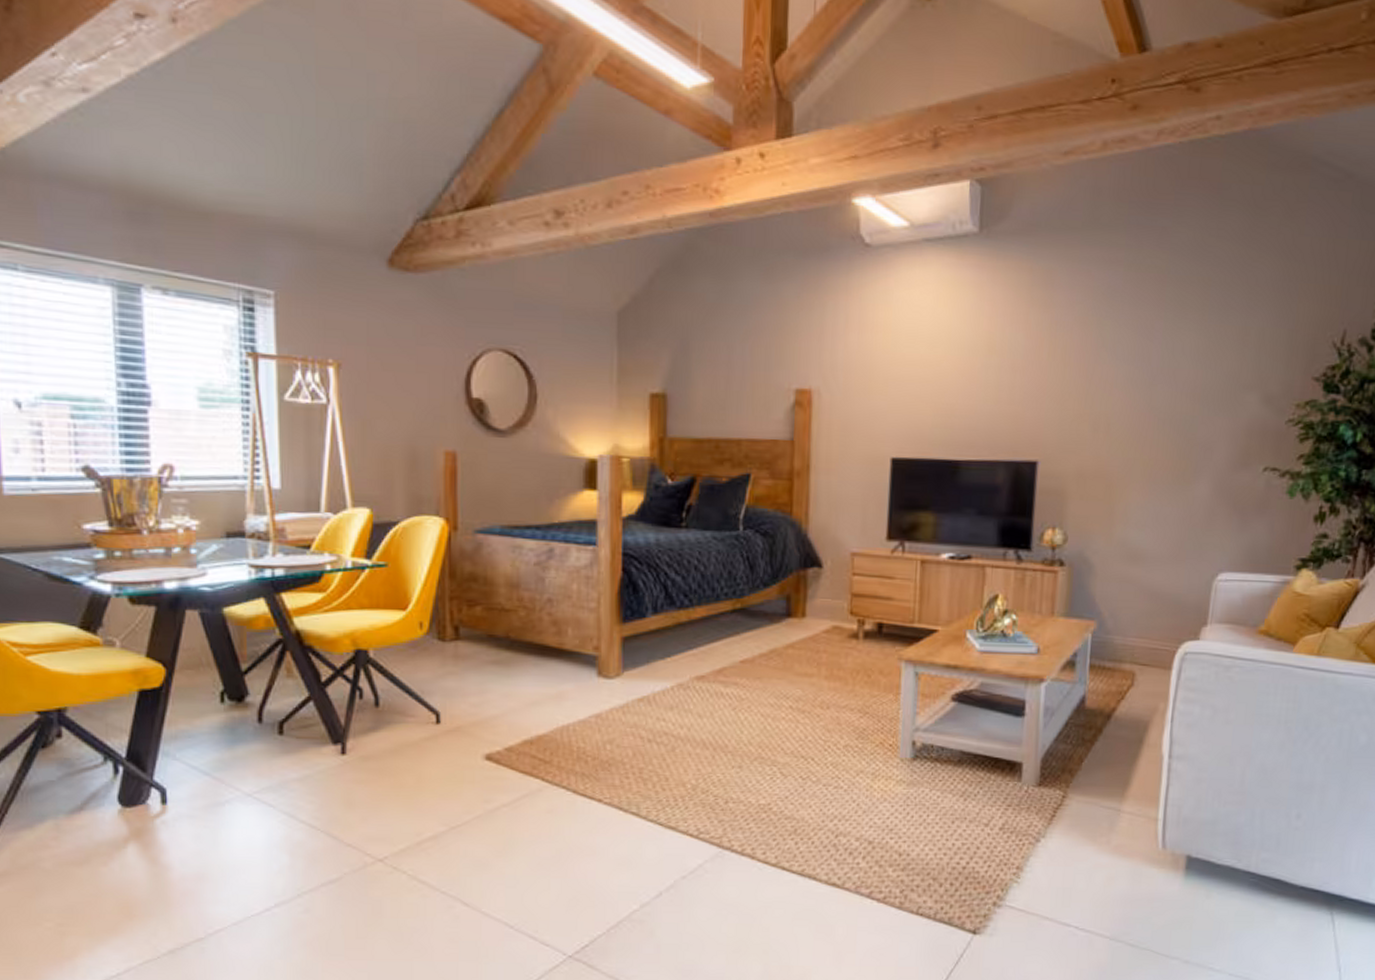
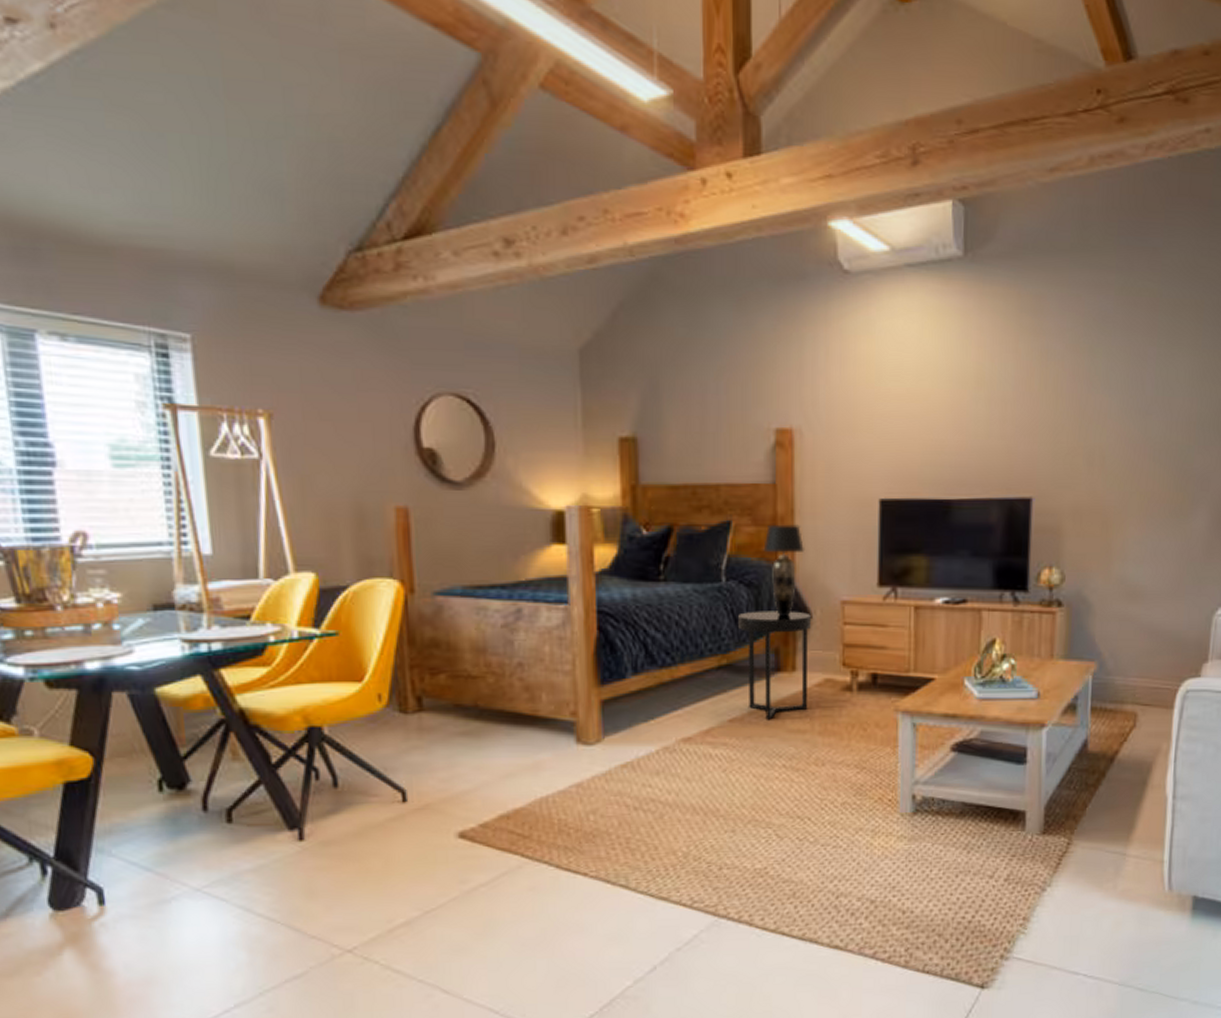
side table: none [752,559,822,663] -> present [737,611,811,720]
table lamp: none [779,478,819,564] -> present [763,524,806,615]

